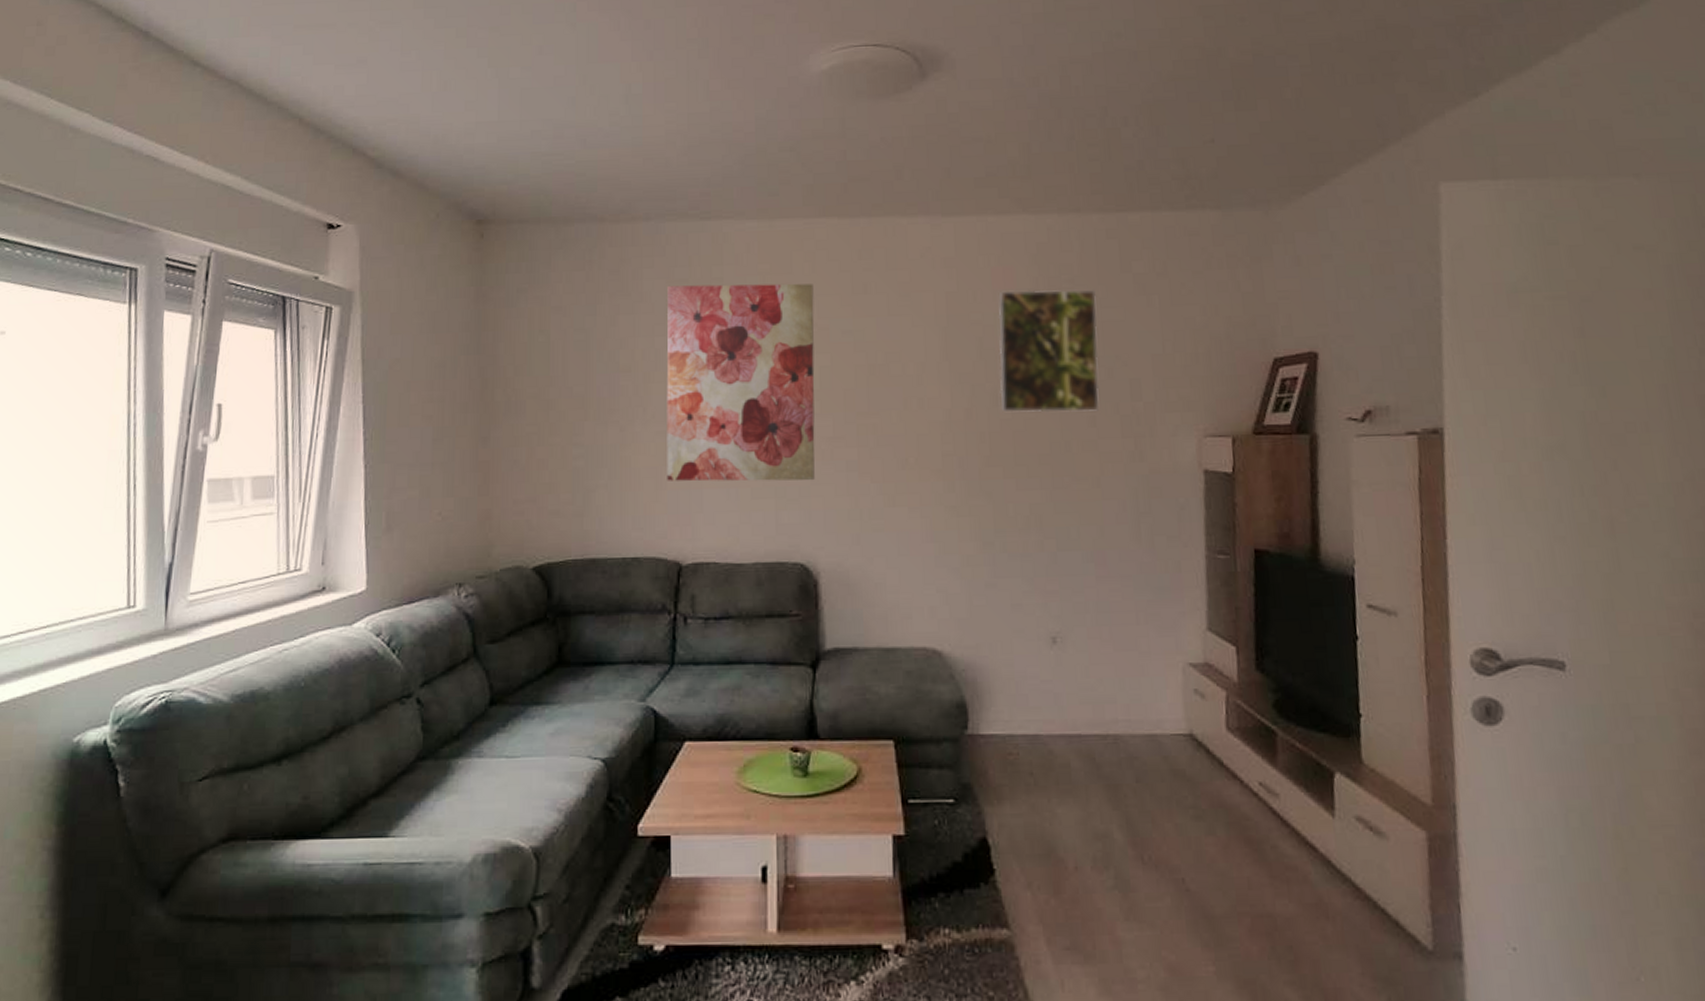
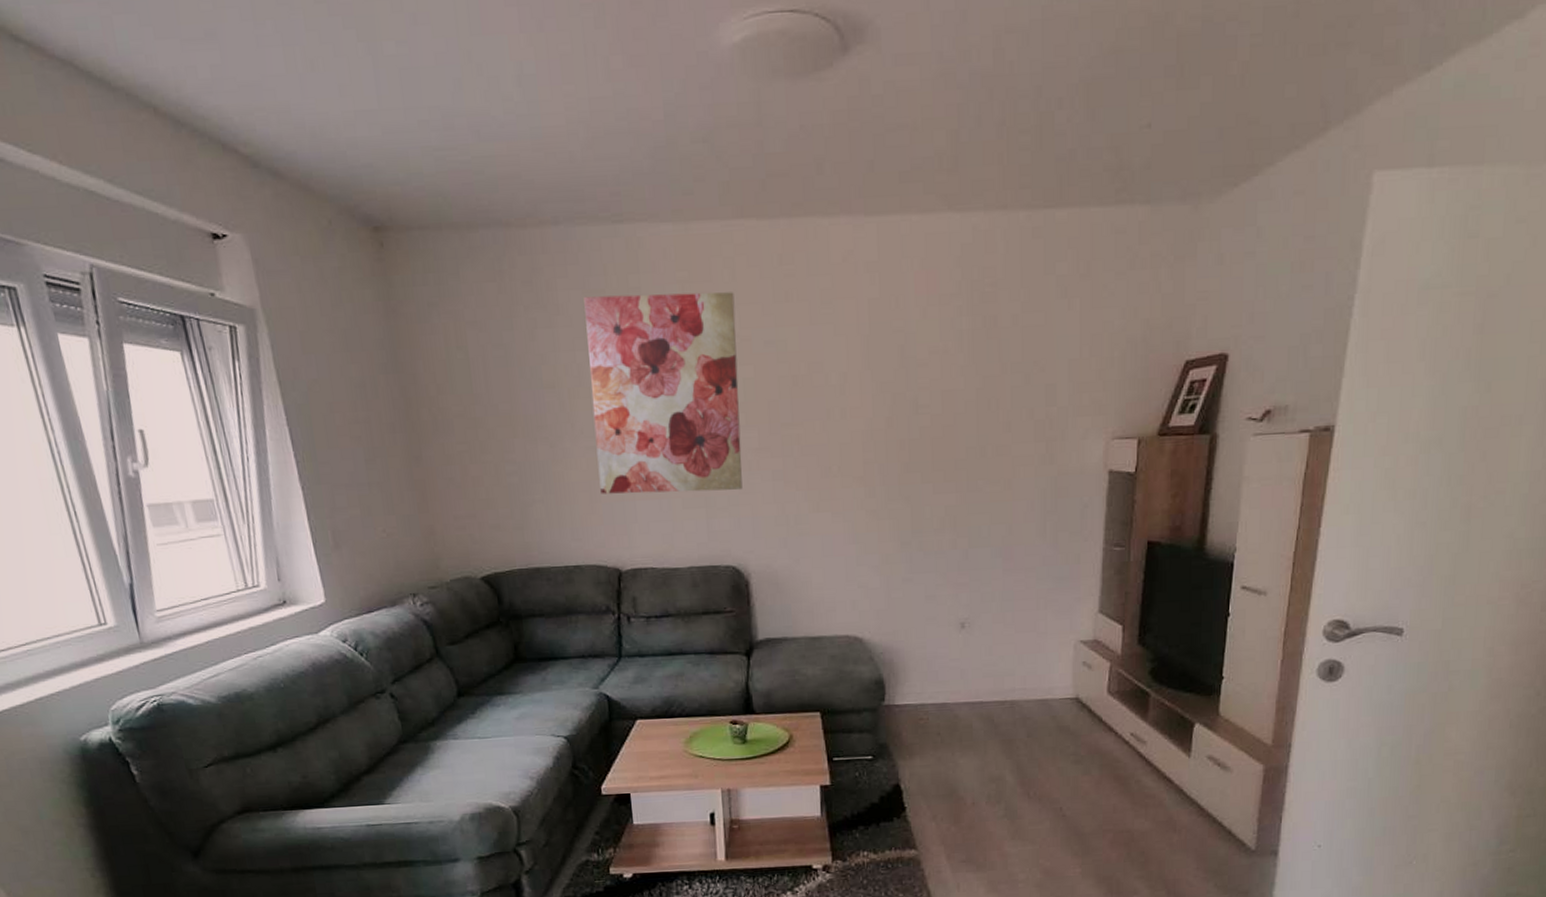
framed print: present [998,289,1100,413] -> none [920,292,1019,420]

